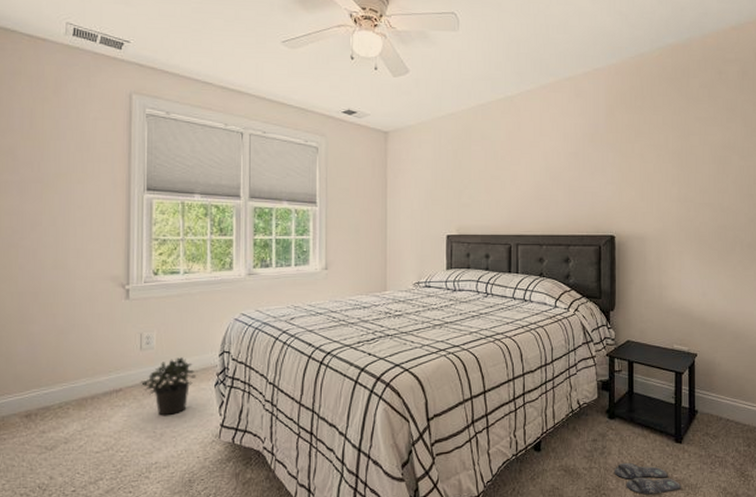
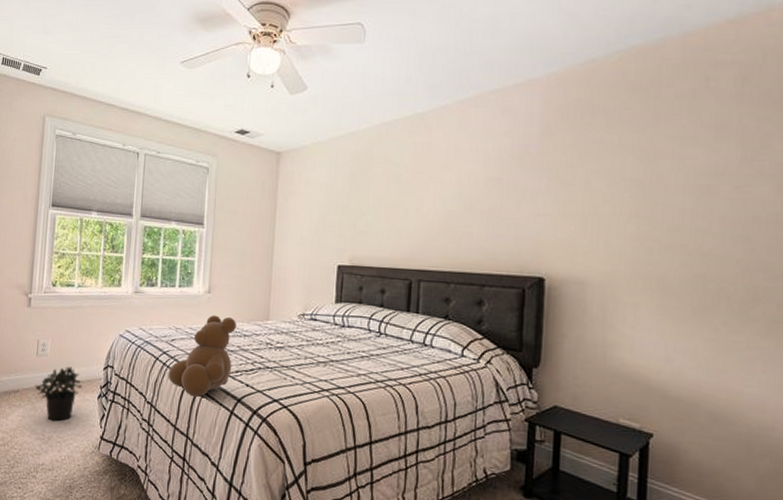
teddy bear: none [289,290,355,372] -> present [168,315,236,398]

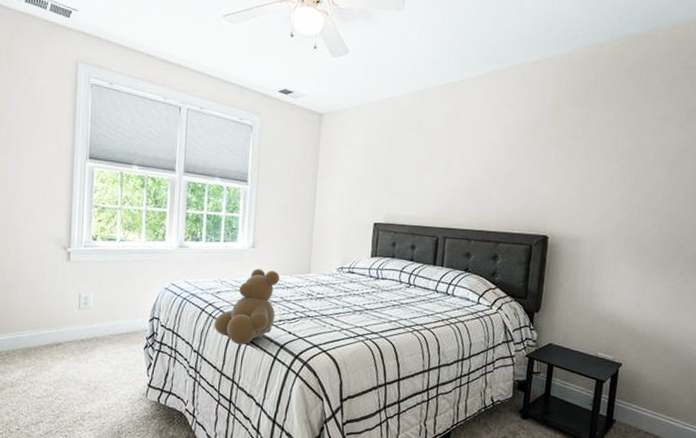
potted plant: present [34,366,83,422] -> none [77,319,128,372]

